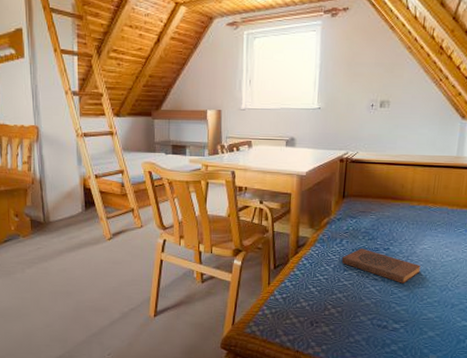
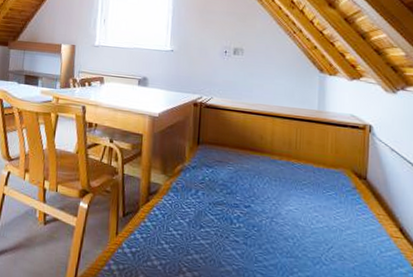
book: present [341,248,421,283] -> none [197,203,288,250]

